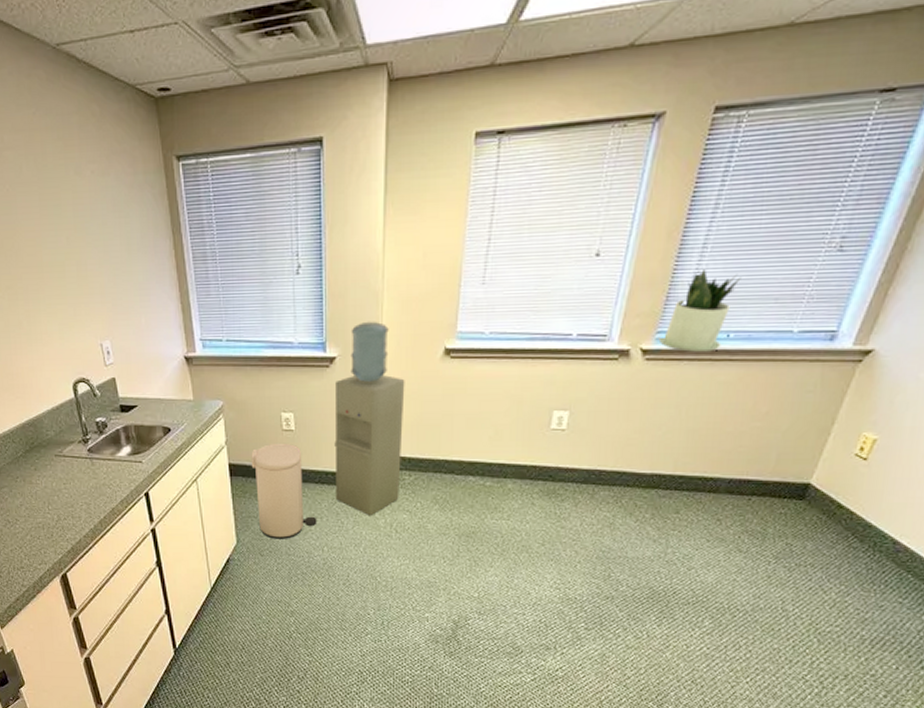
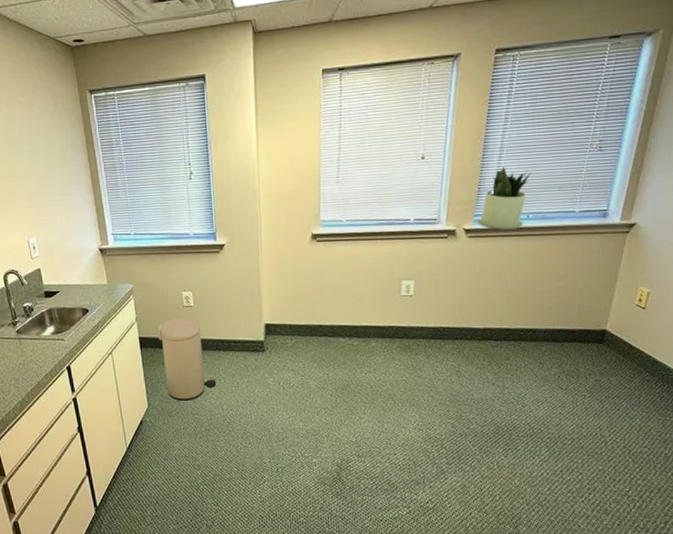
water cooler: present [334,321,405,515] -> none [226,214,284,375]

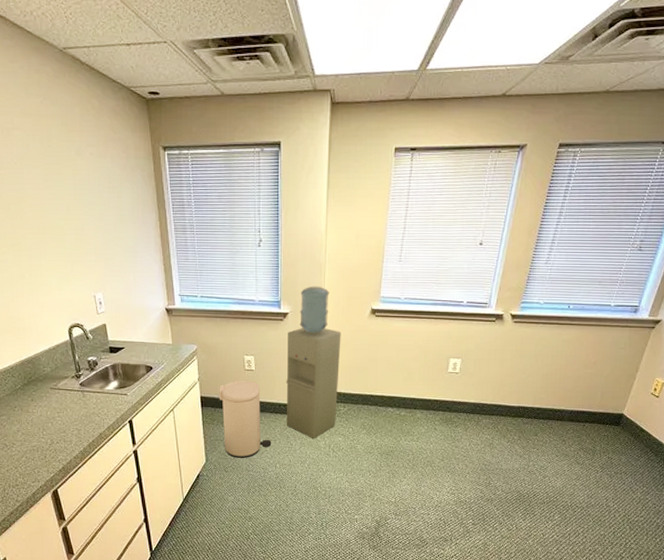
water cooler: none [226,214,284,375] -> present [286,286,341,438]
planter: present [476,166,532,231] -> none [522,258,577,319]

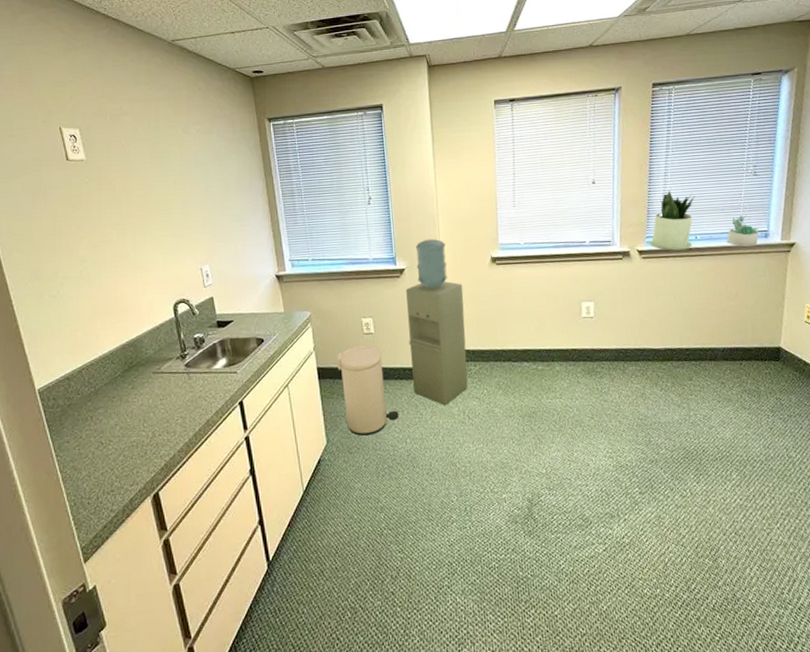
planter: none [522,258,577,319] -> present [648,190,695,252]
succulent plant: none [598,289,630,321] -> present [727,215,760,248]

